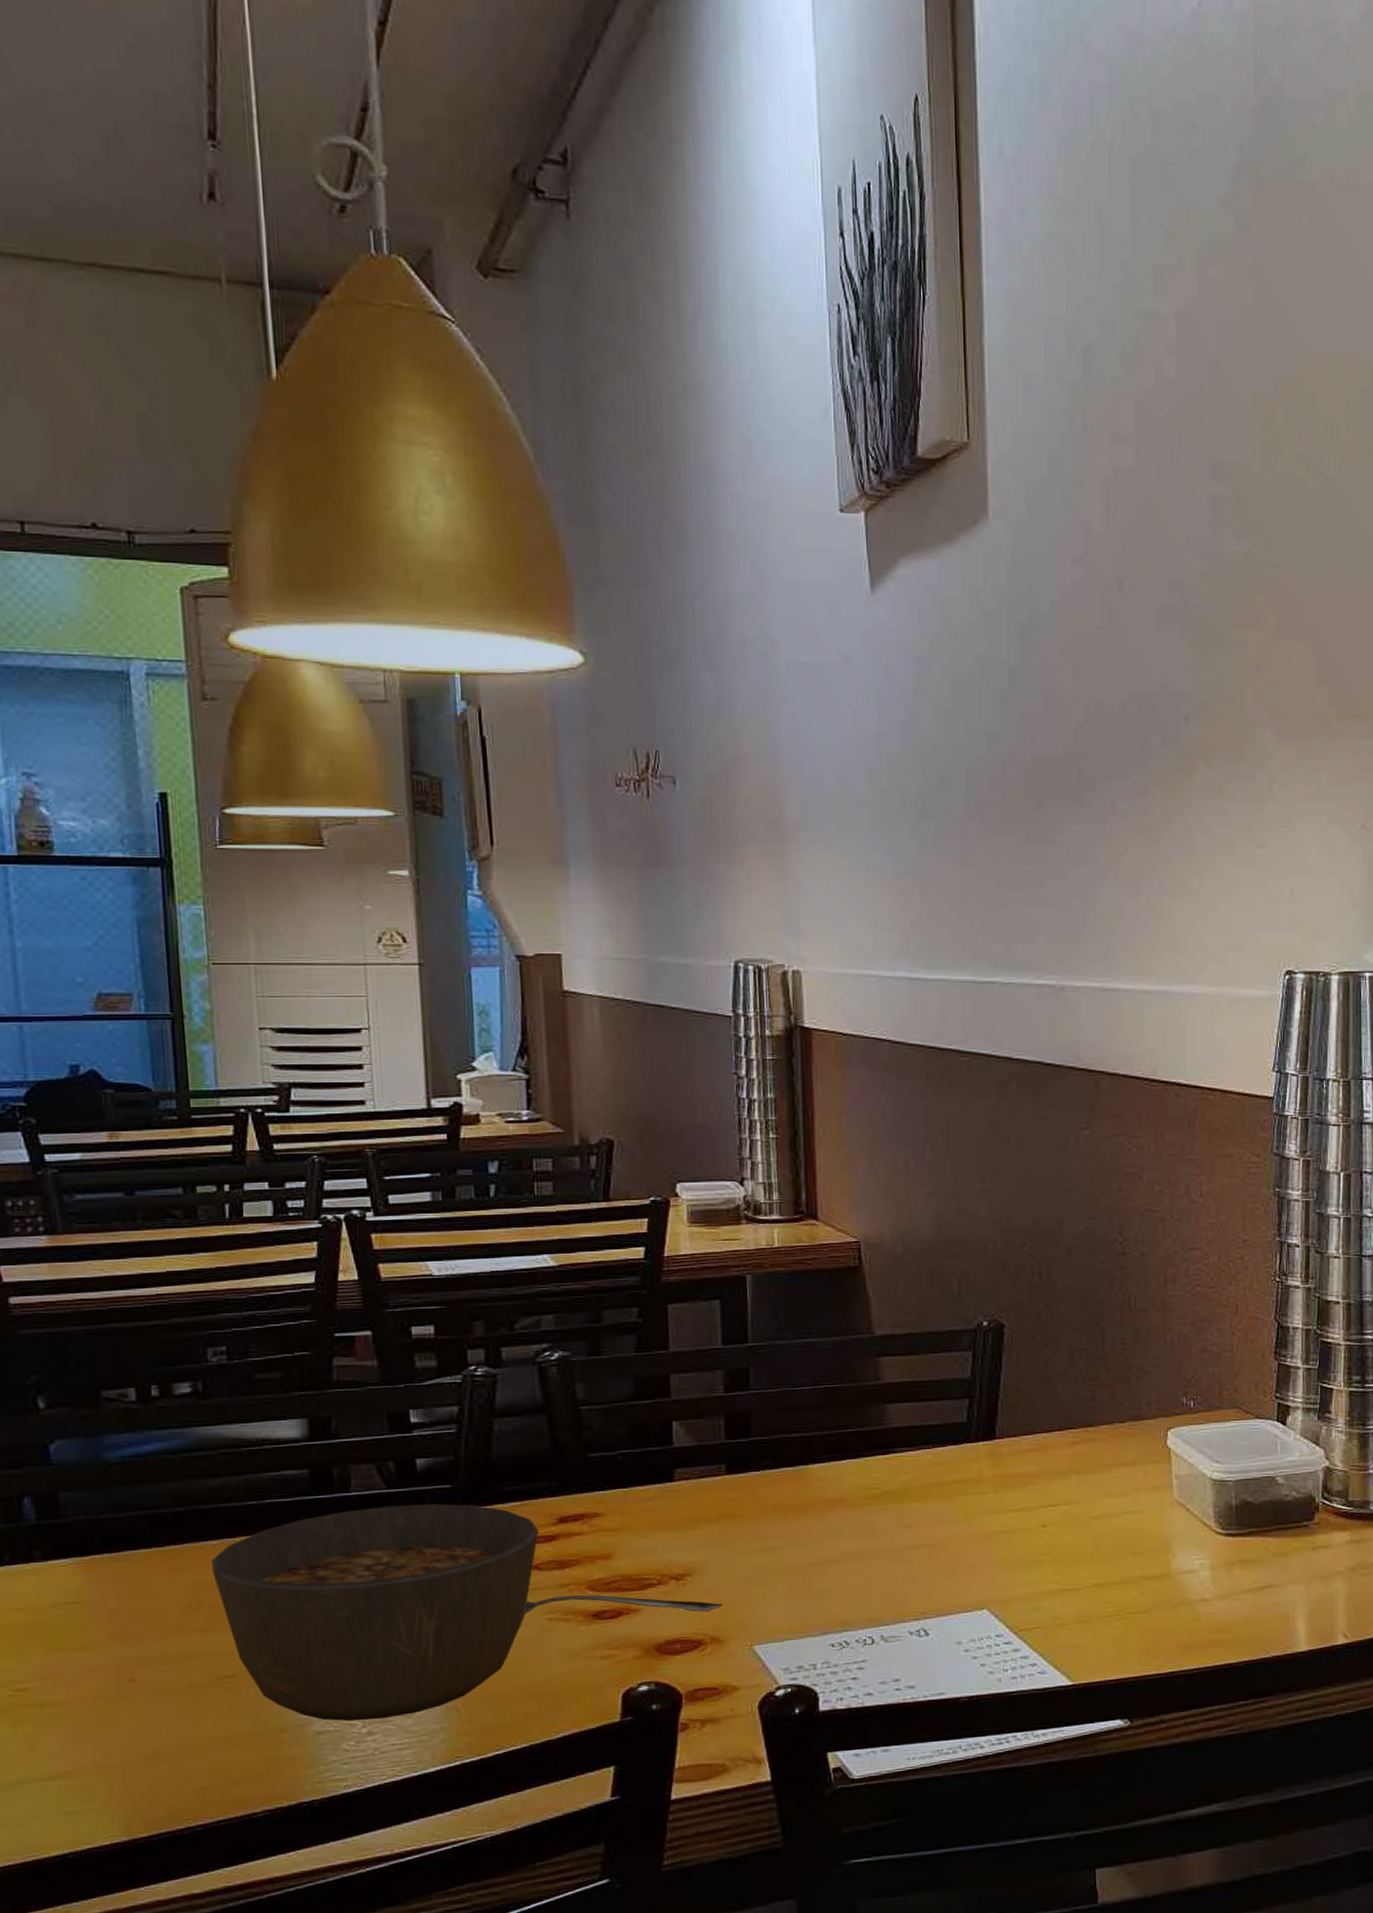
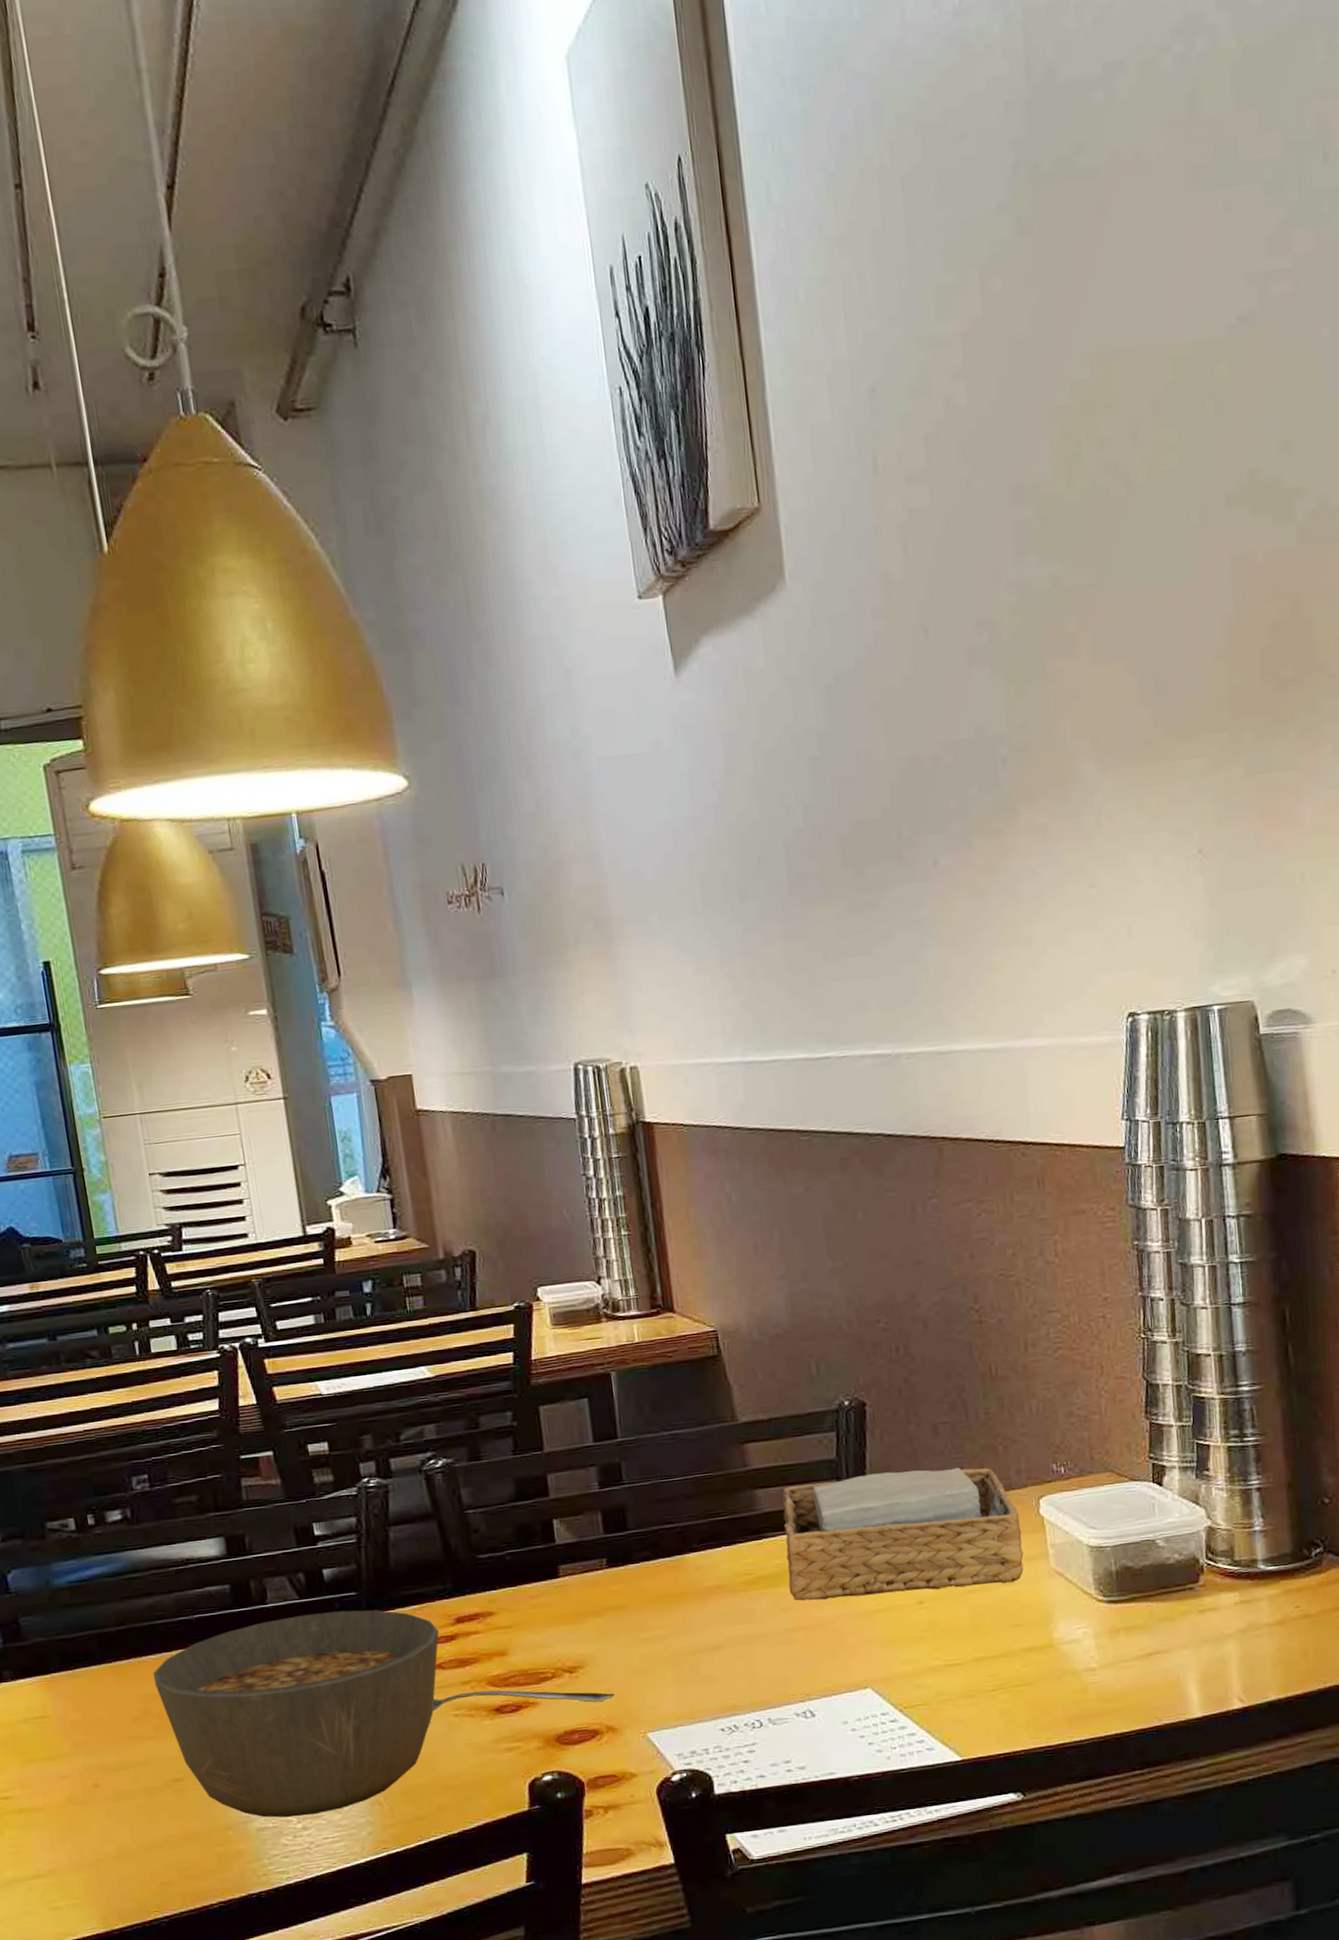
napkin holder: none [912,1394,1148,1519] -> present [782,1467,1024,1601]

